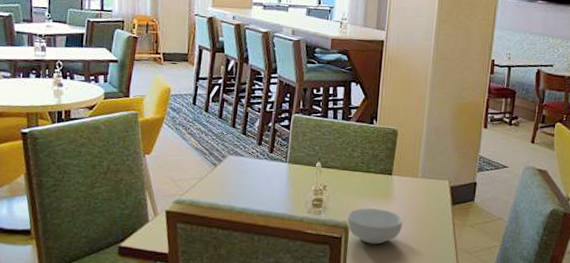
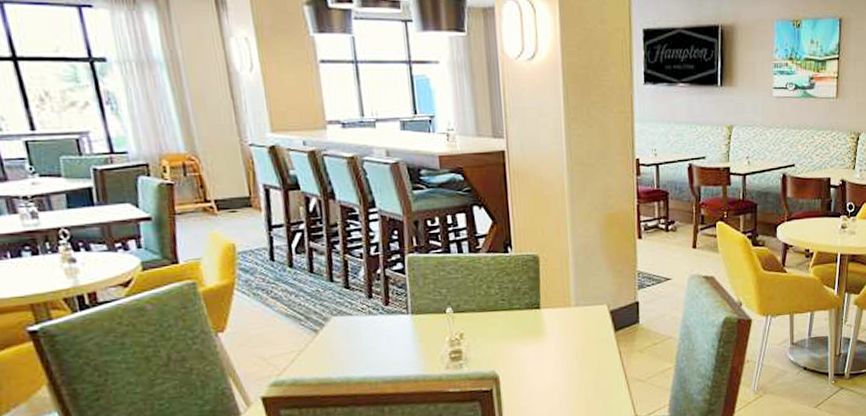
cereal bowl: present [346,207,403,245] -> none [494,349,562,392]

